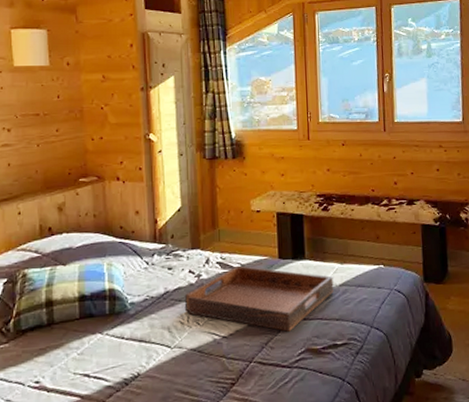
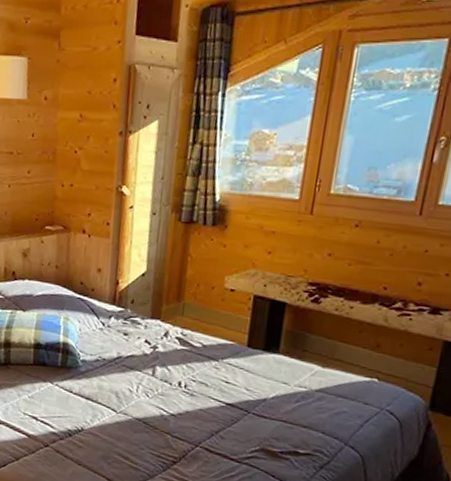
serving tray: present [184,265,334,332] -> none [135,345,309,426]

